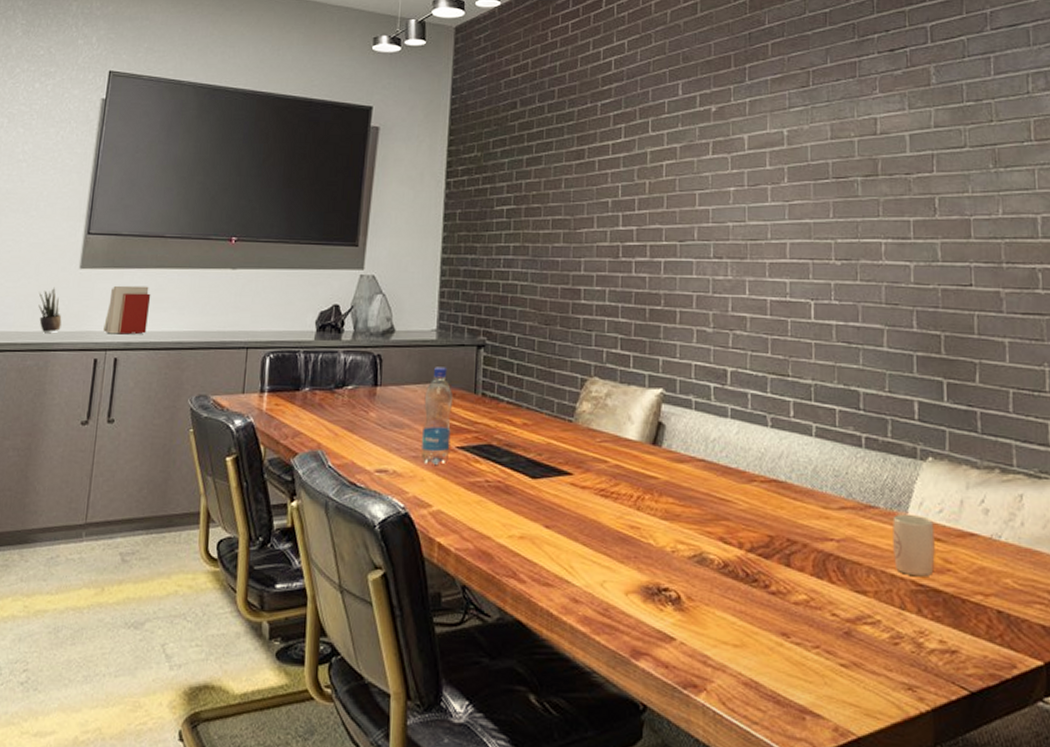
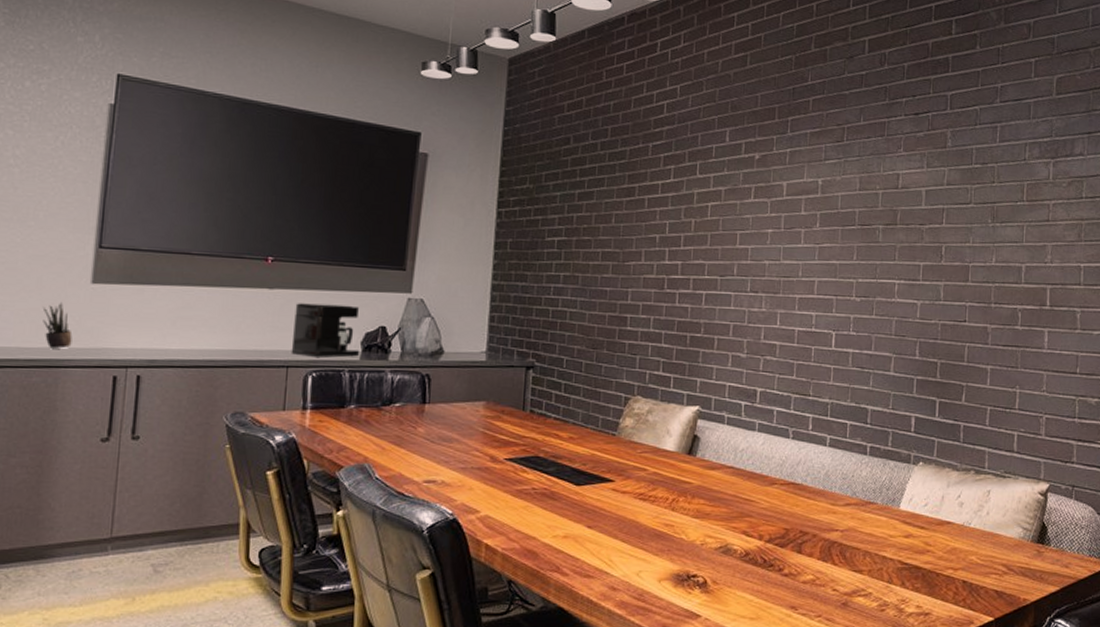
books: present [103,285,151,335] -> none [123,302,177,352]
coffee maker: none [250,282,315,339] -> present [291,303,360,359]
bottle: present [420,367,452,466] -> none [469,386,501,476]
mug: present [891,515,935,577] -> none [885,509,920,557]

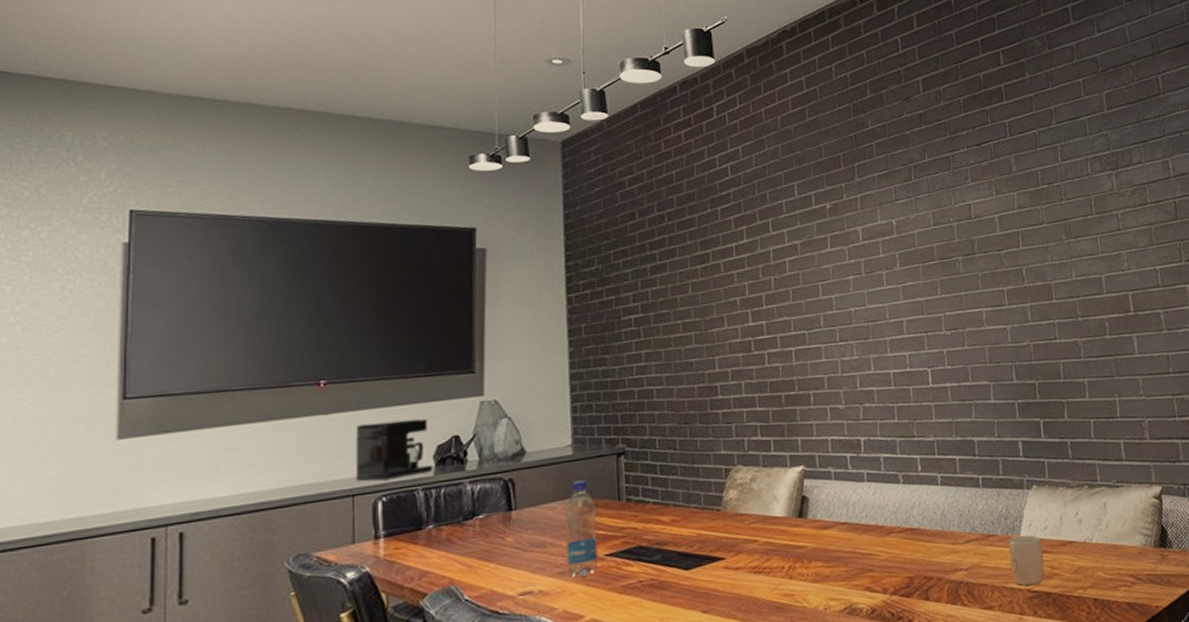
potted plant: present [43,301,73,349] -> none [62,464,99,519]
bottle: none [469,386,501,476] -> present [565,480,598,578]
mug: none [885,509,920,557] -> present [1009,535,1045,586]

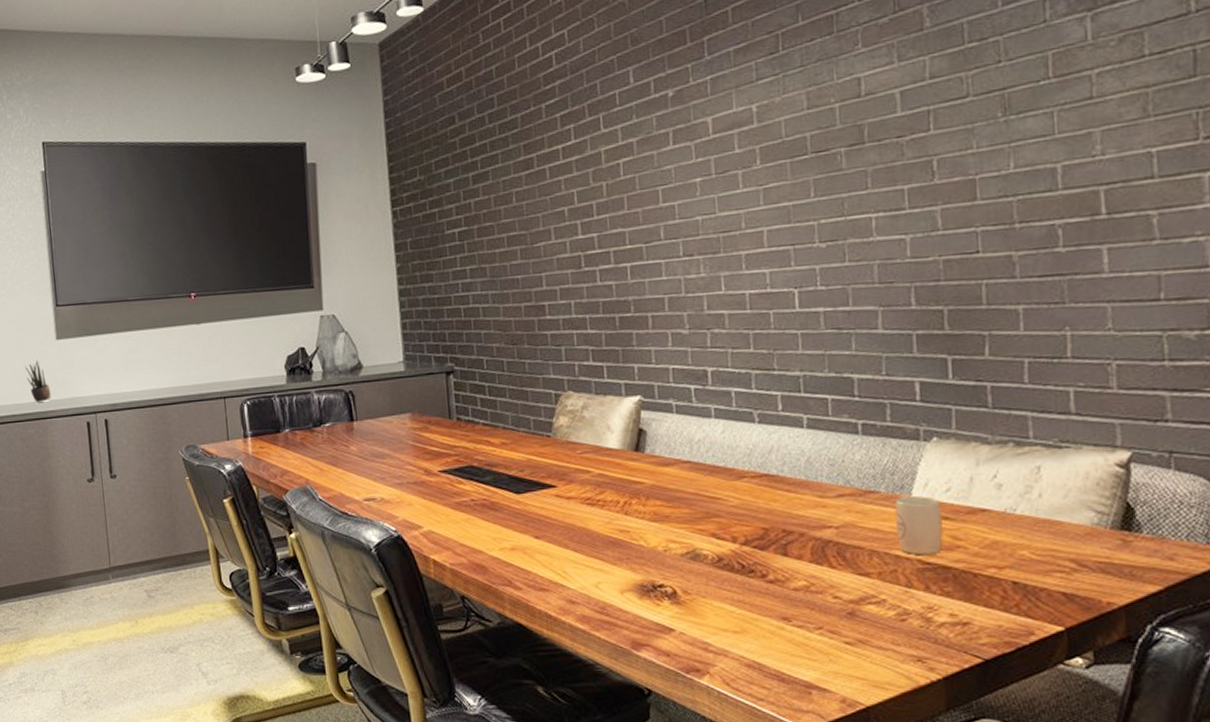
potted plant: none [62,464,99,519] -> present [25,359,51,402]
coffee maker: present [355,418,434,482] -> none [221,330,286,387]
bottle: present [565,480,598,578] -> none [400,396,433,491]

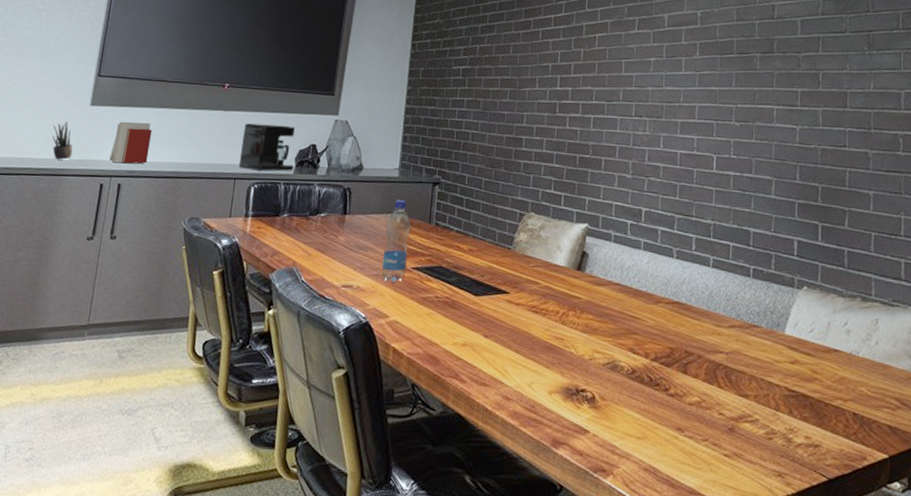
books: none [89,349,129,398] -> present [109,121,153,164]
coffee maker: none [221,330,286,387] -> present [238,123,295,172]
bottle: none [400,396,433,491] -> present [381,199,410,283]
mug: present [895,496,943,556] -> none [770,333,806,385]

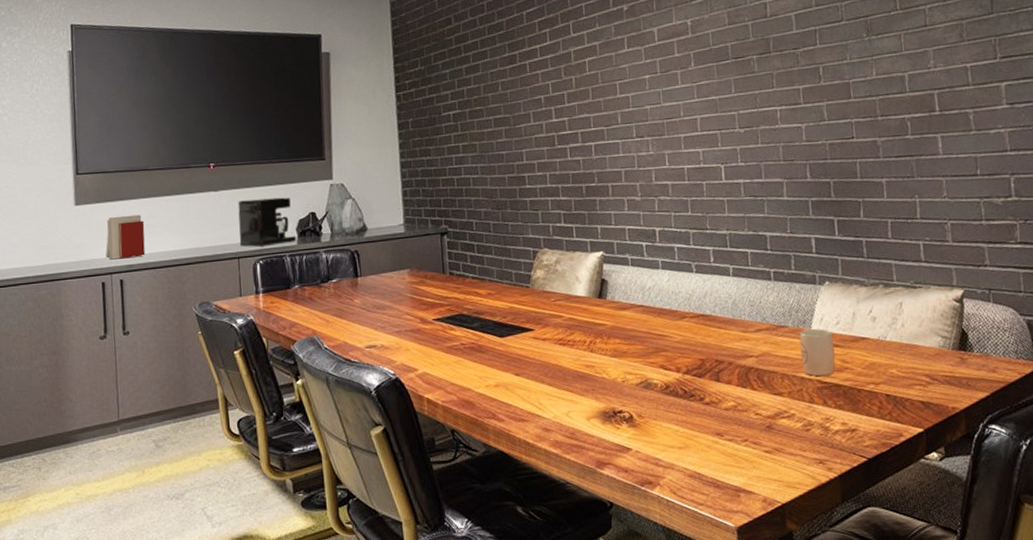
potted plant: present [52,120,73,160] -> none [41,224,67,265]
bottle: present [381,199,410,283] -> none [400,254,428,337]
mug: none [770,333,806,385] -> present [799,329,835,377]

